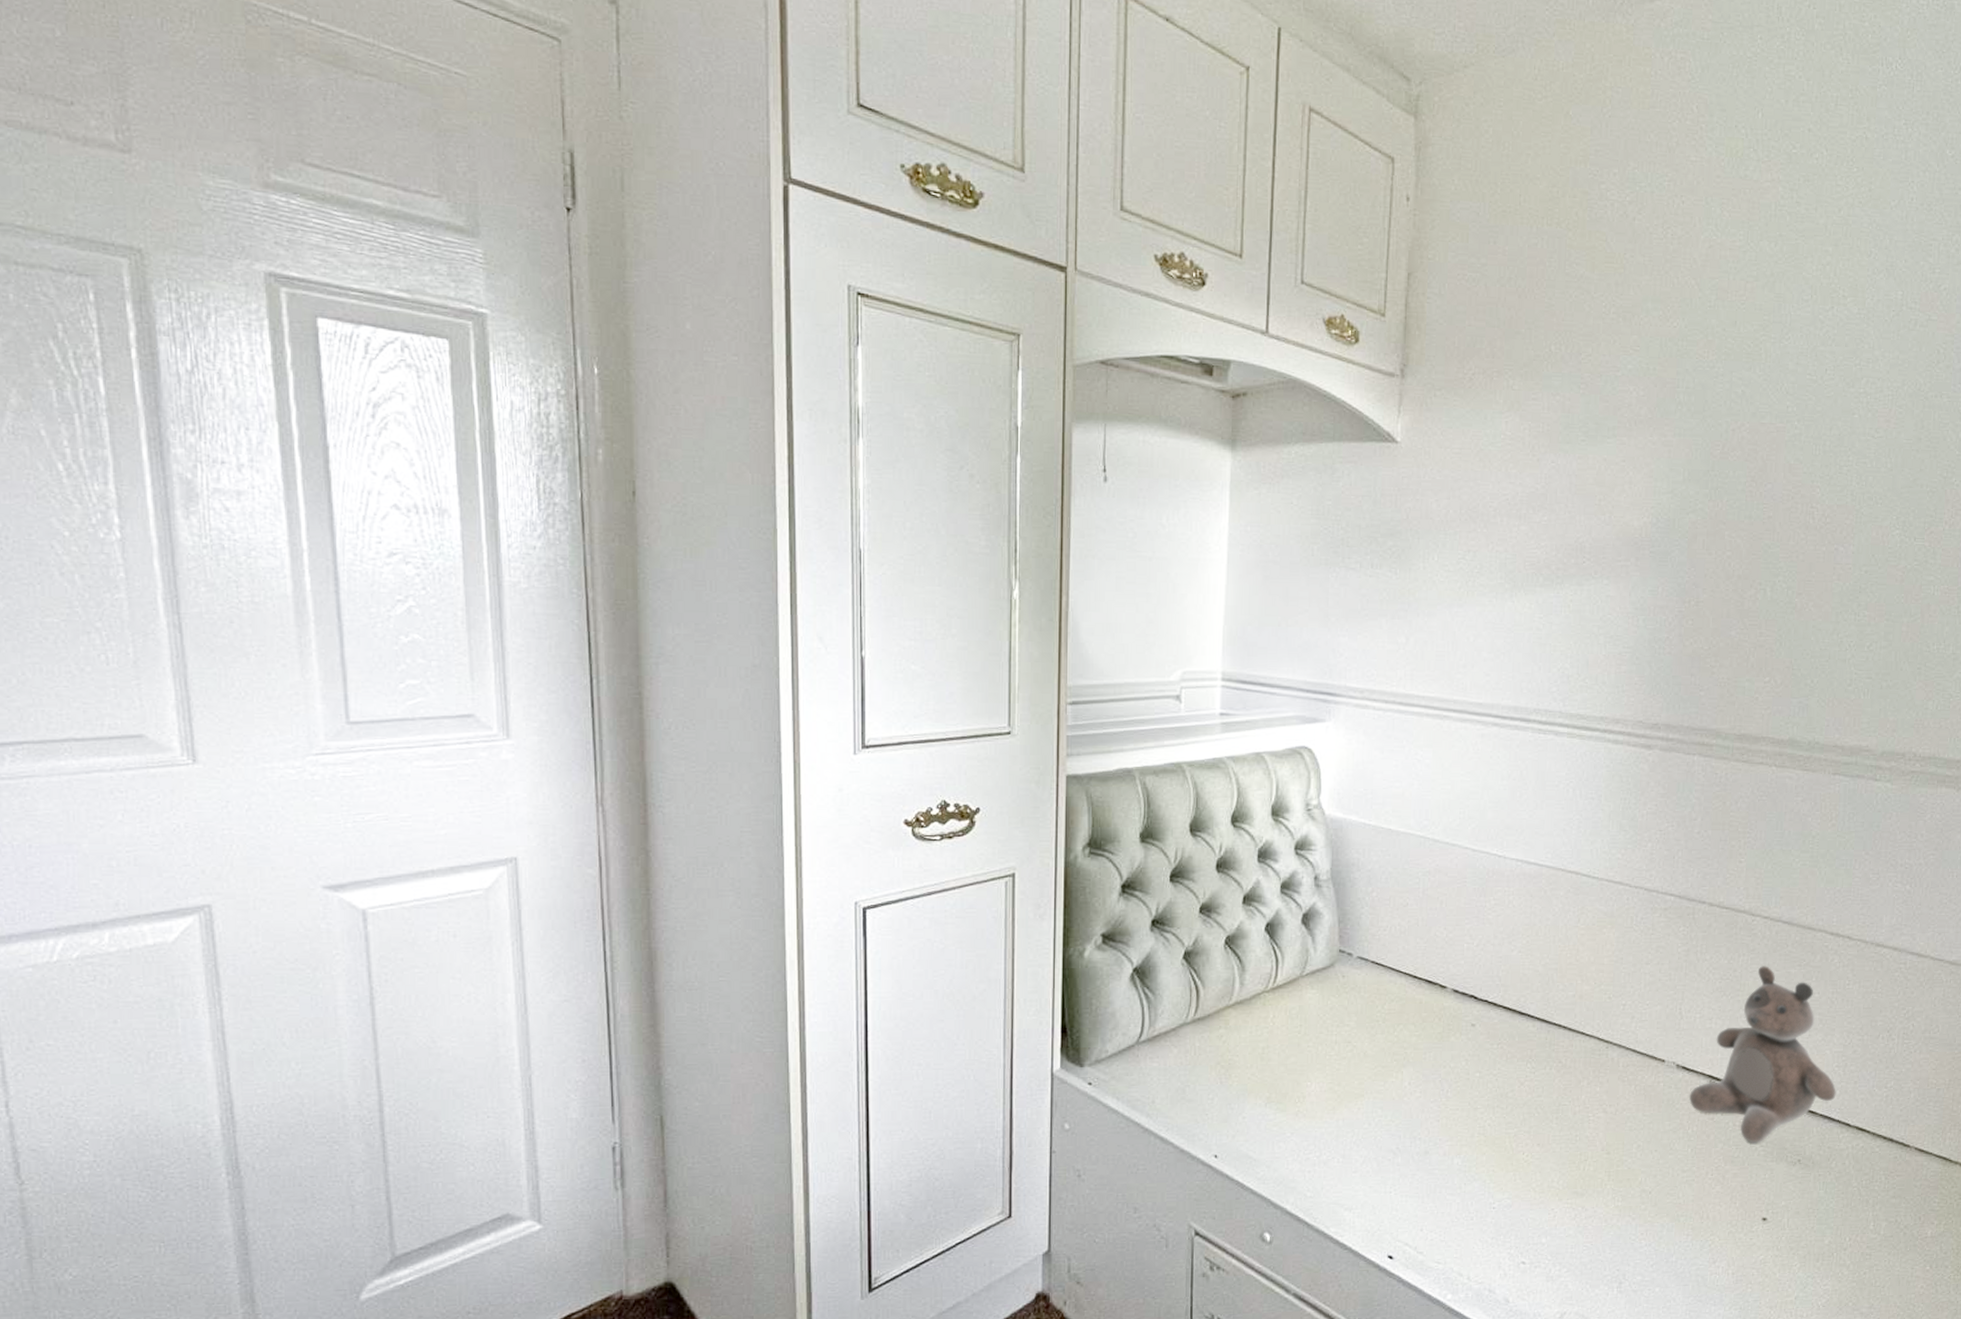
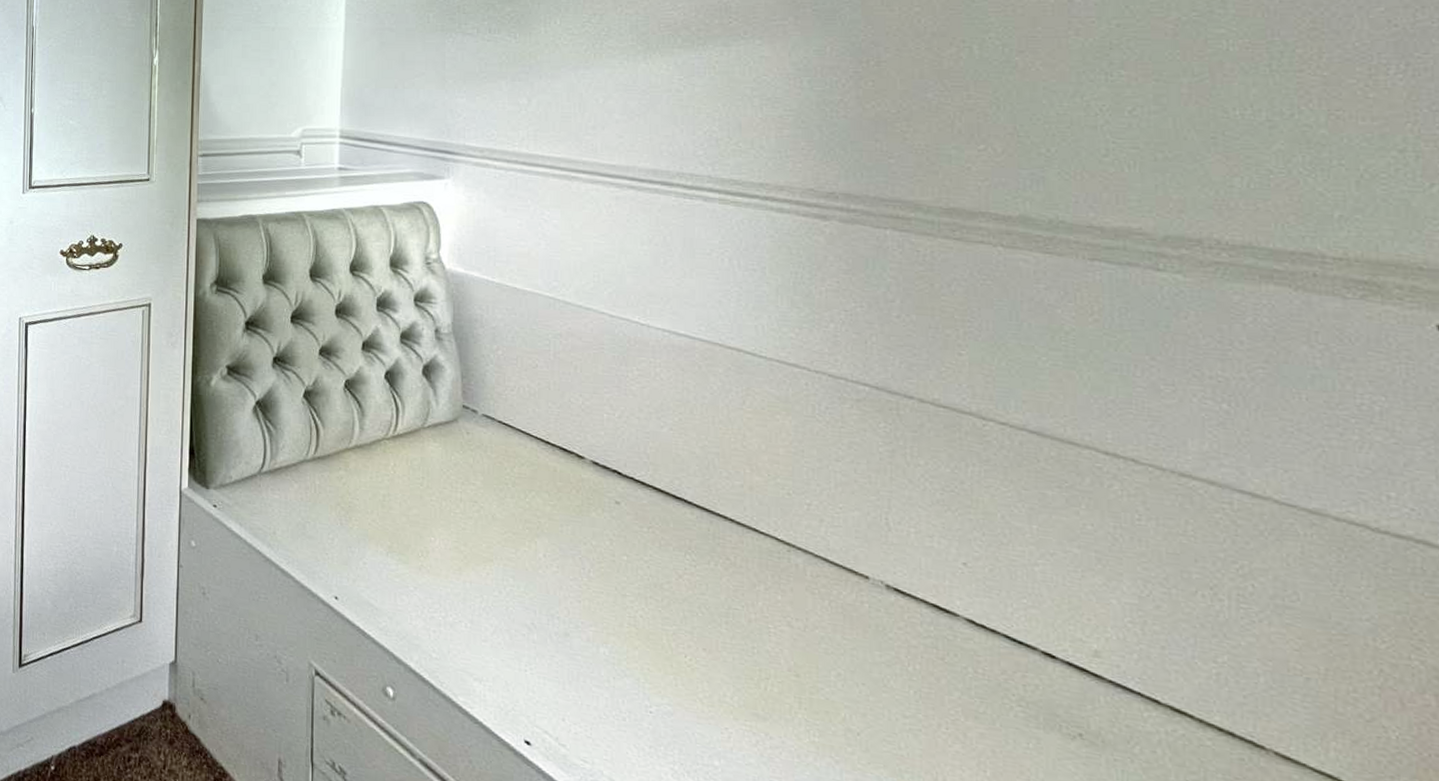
stuffed animal: present [1689,965,1837,1144] -> none [907,480,1134,702]

